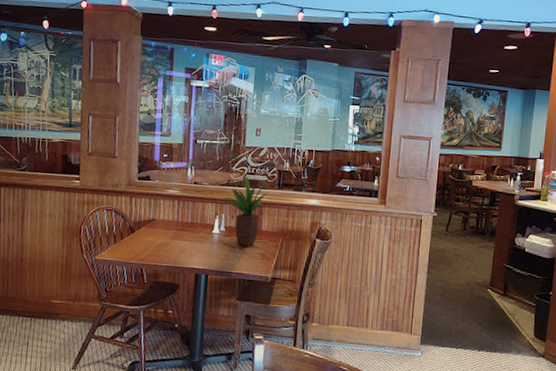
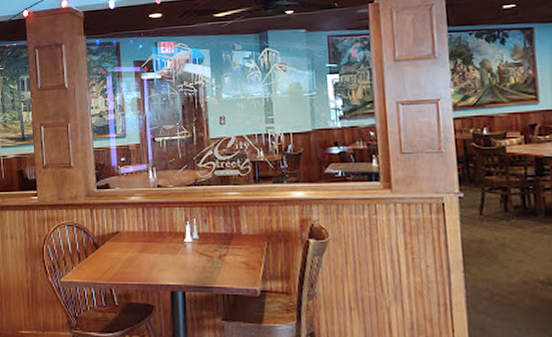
potted plant: present [219,176,269,247] -> none [188,172,244,255]

